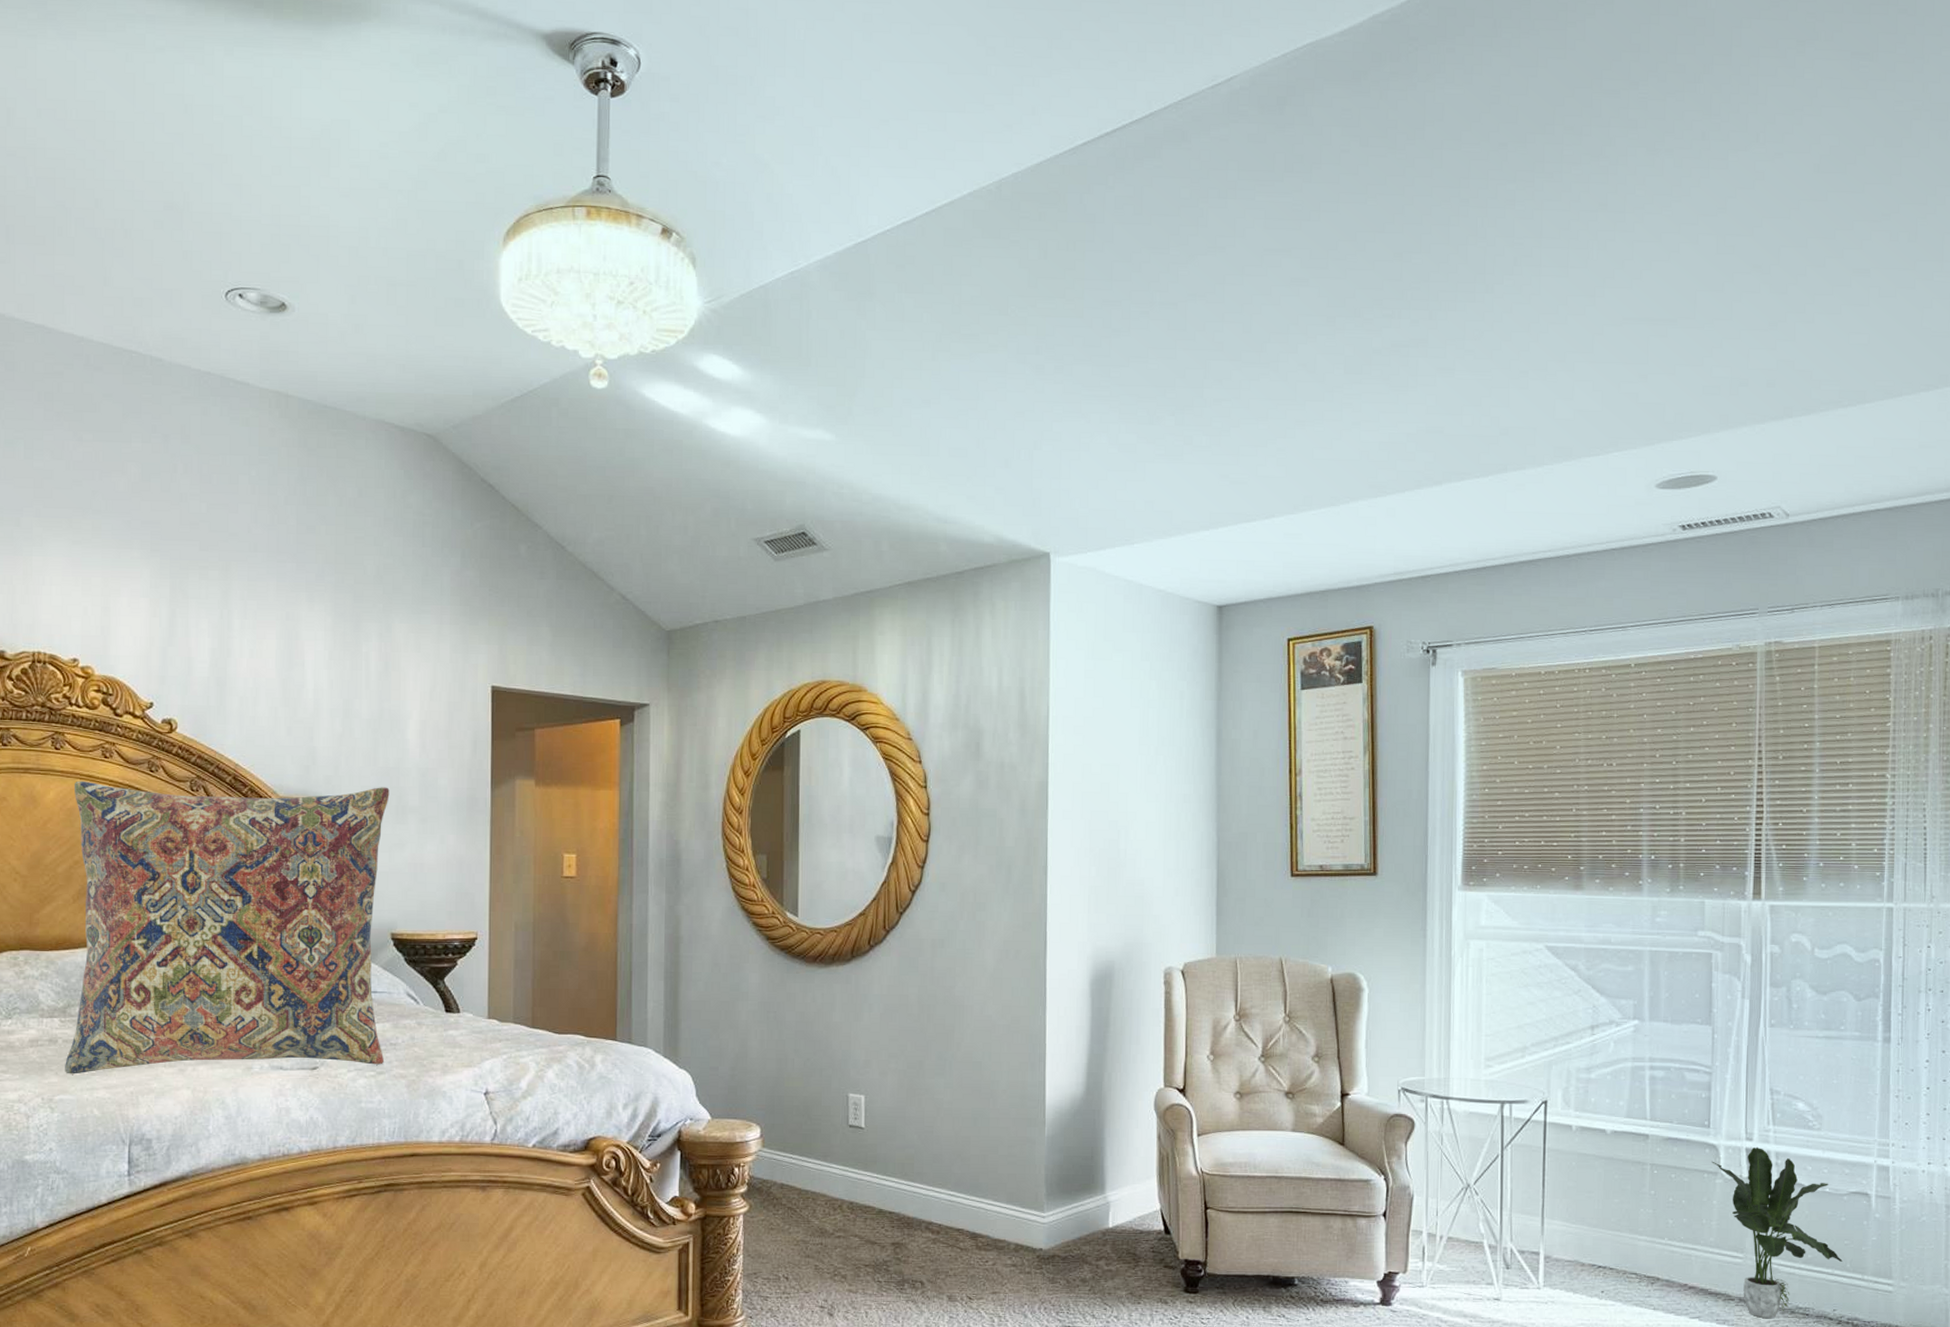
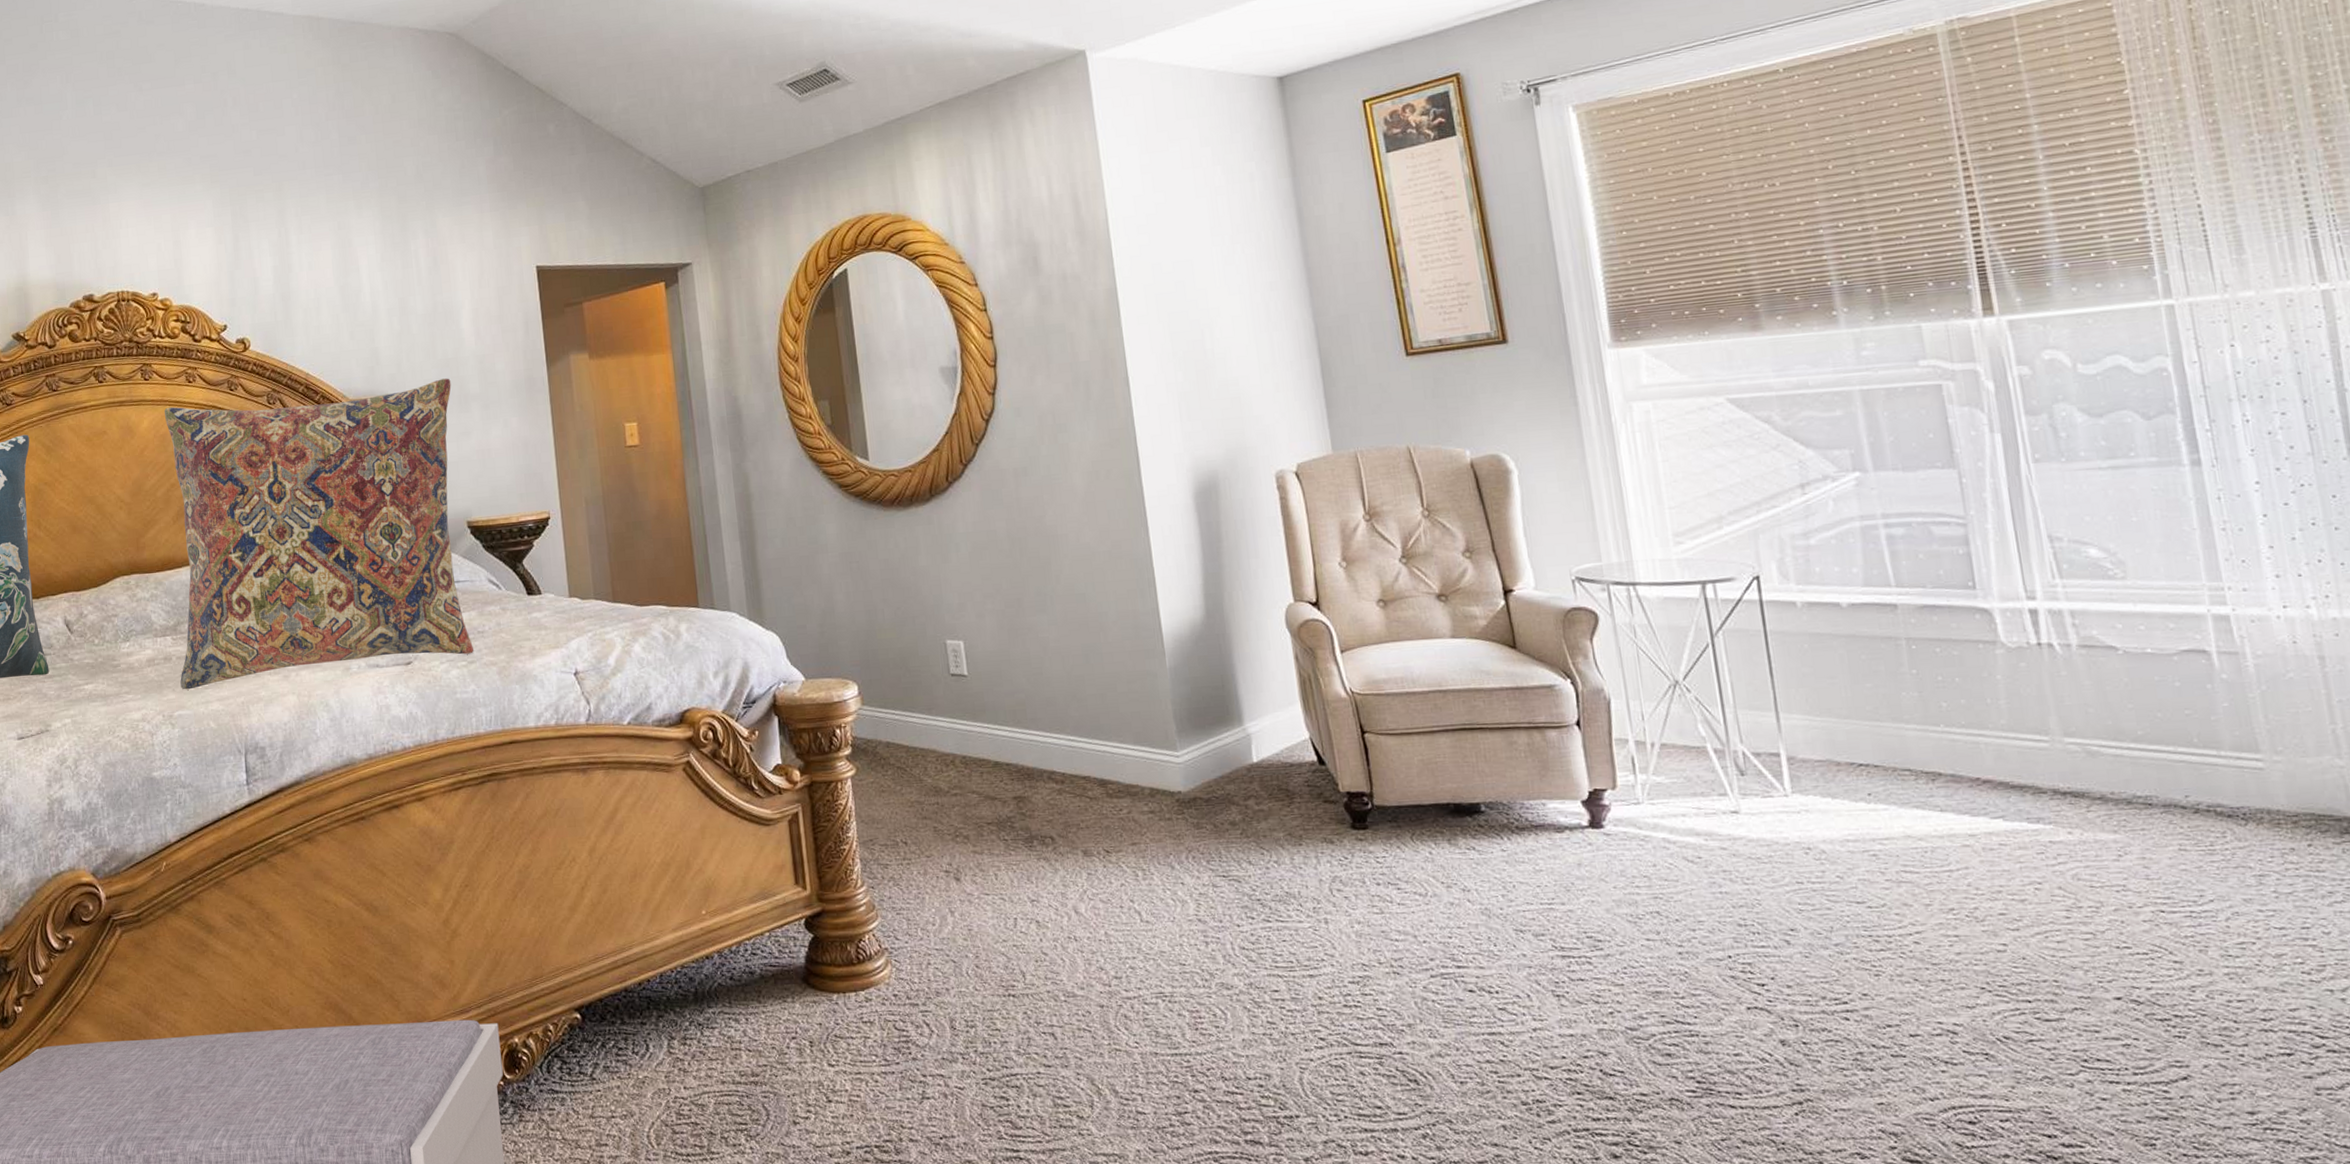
potted plant: present [1712,1147,1843,1319] -> none [1986,606,2187,813]

